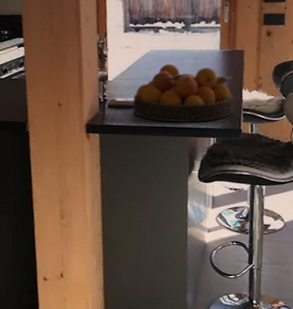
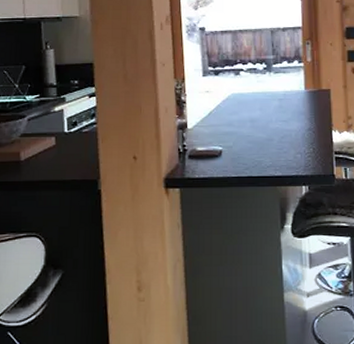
fruit bowl: present [133,63,234,123] -> none [215,107,323,170]

